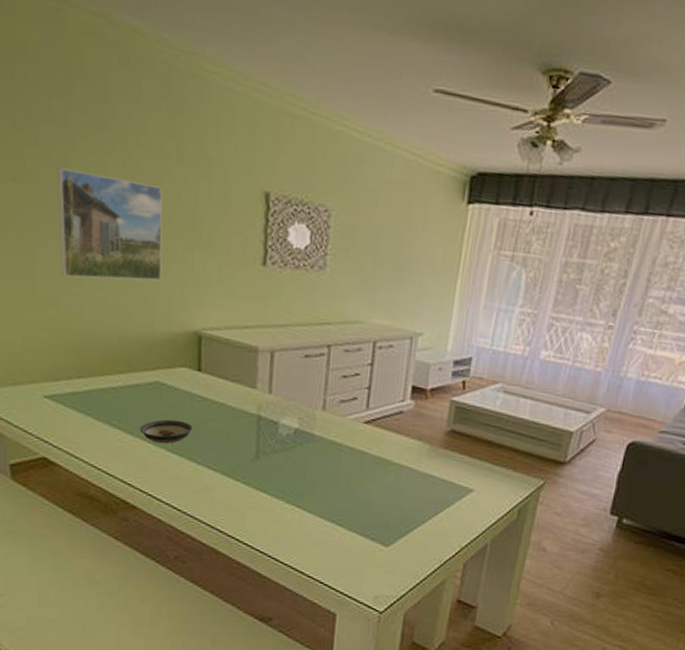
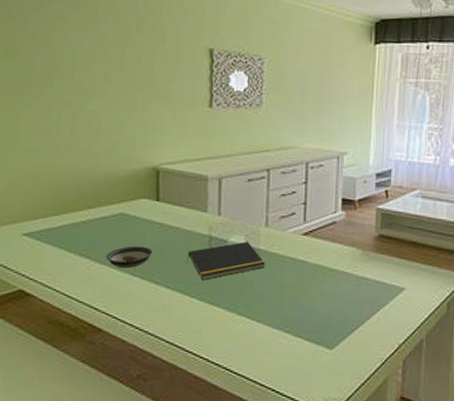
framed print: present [57,167,163,281] -> none [40,44,126,130]
notepad: none [230,425,321,464] -> present [186,242,266,280]

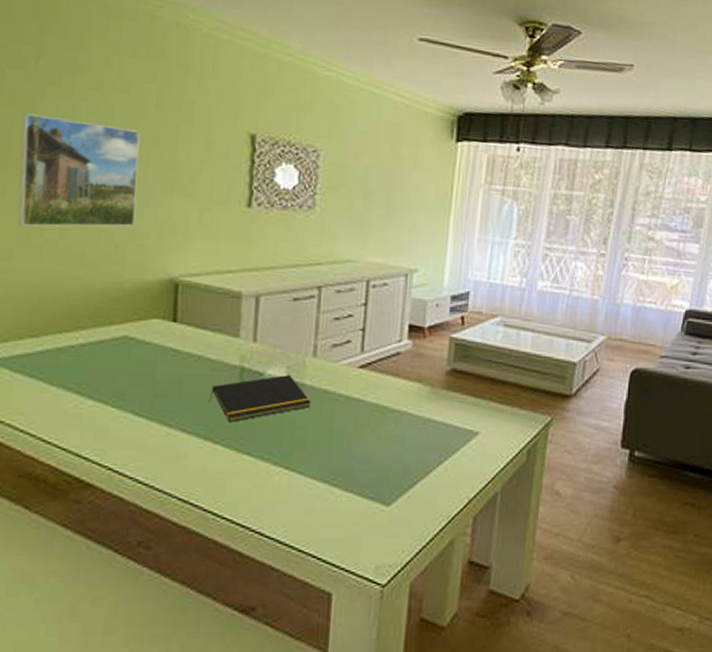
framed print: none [40,44,126,130] -> present [18,113,141,227]
saucer: present [106,246,152,269] -> none [102,378,165,407]

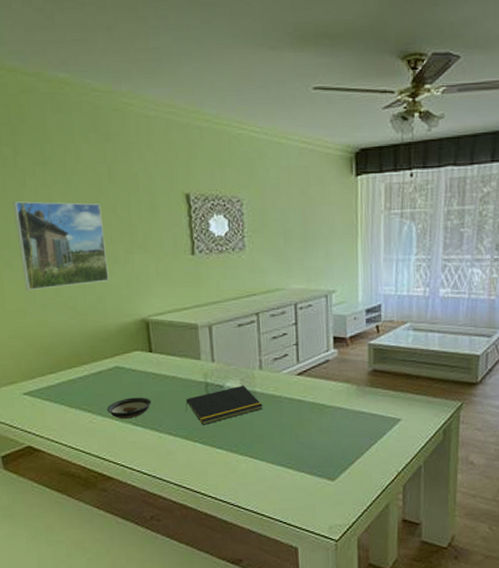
saucer: none [102,378,165,407] -> present [107,397,152,420]

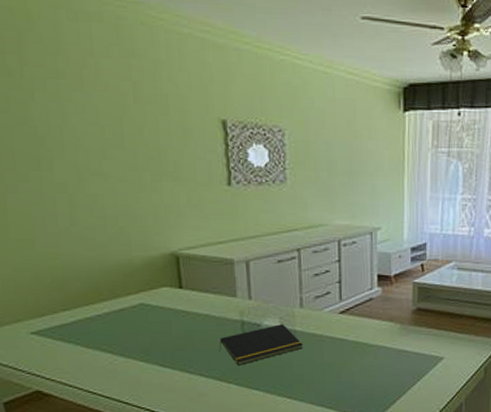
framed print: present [12,201,109,290] -> none [18,118,134,218]
saucer: present [107,397,152,420] -> none [130,336,181,361]

